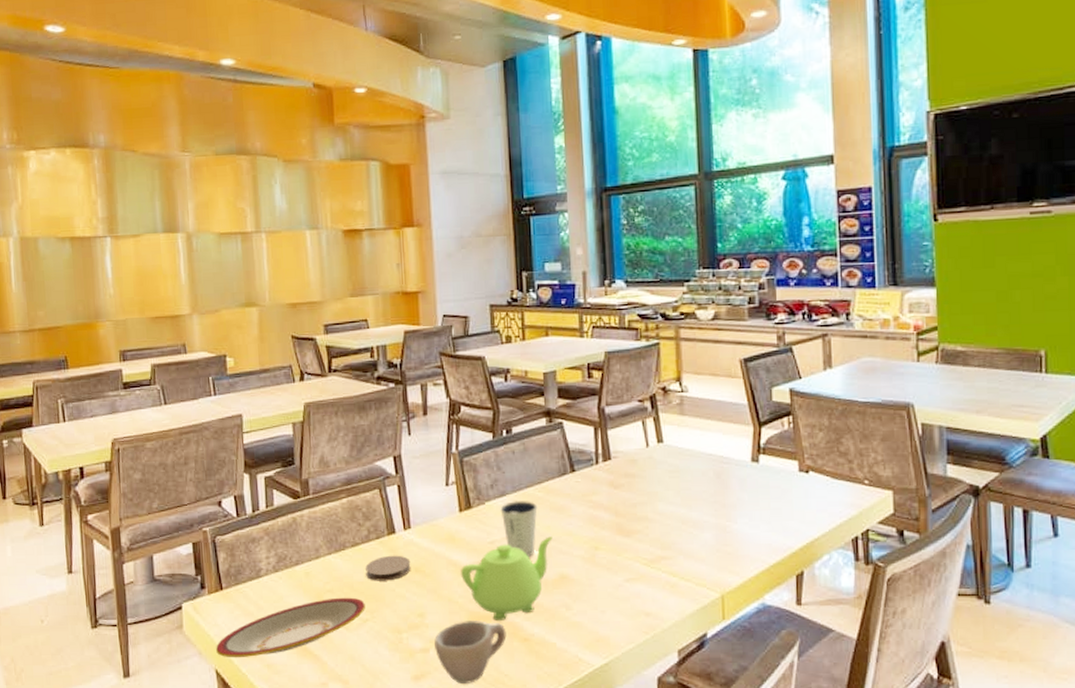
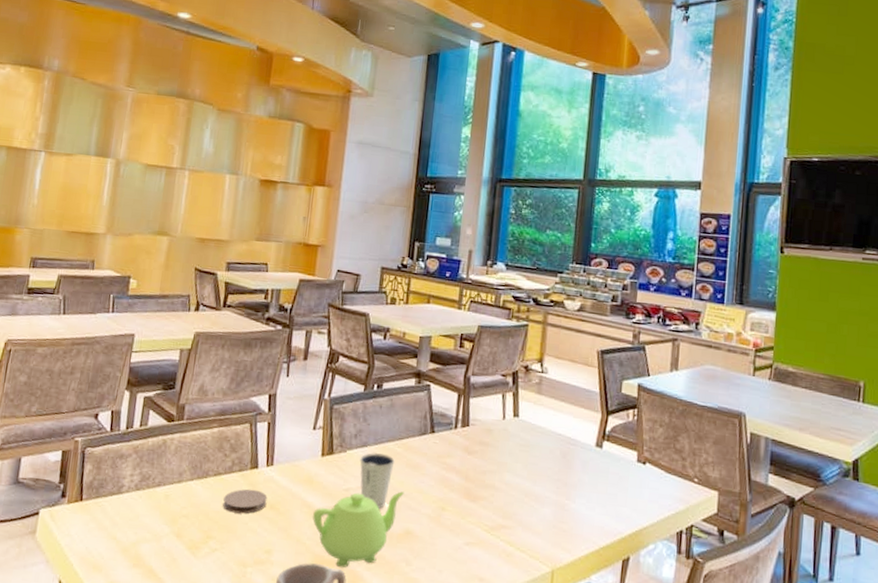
plate: present [216,597,365,658] -> none [64,523,217,572]

